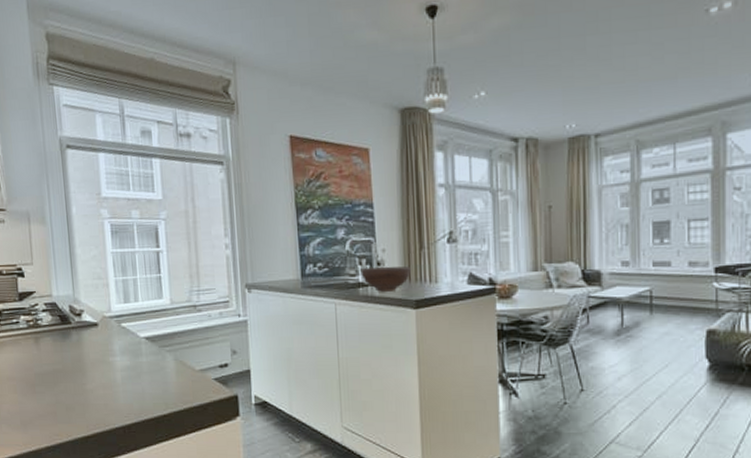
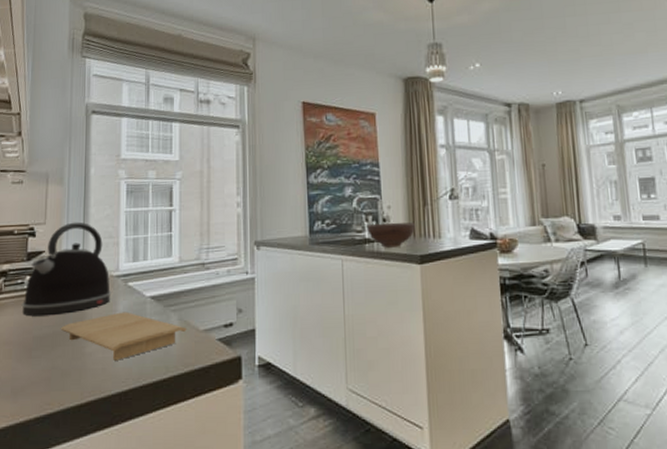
kettle: none [19,262,106,354] -> present [21,222,112,316]
cutting board: none [59,351,183,397] -> present [60,311,187,360]

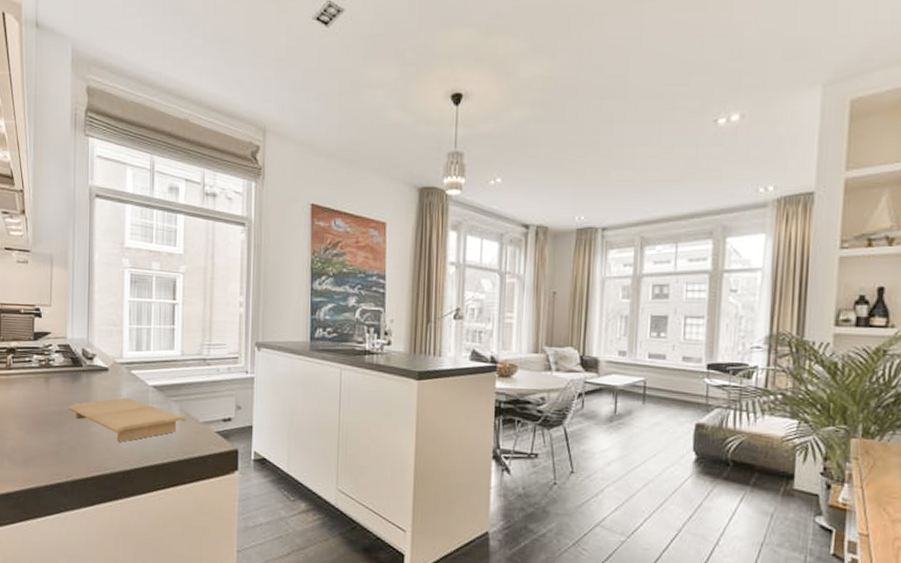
kettle: present [21,222,112,316] -> none [30,306,116,394]
bowl: present [367,222,416,248] -> none [368,336,417,361]

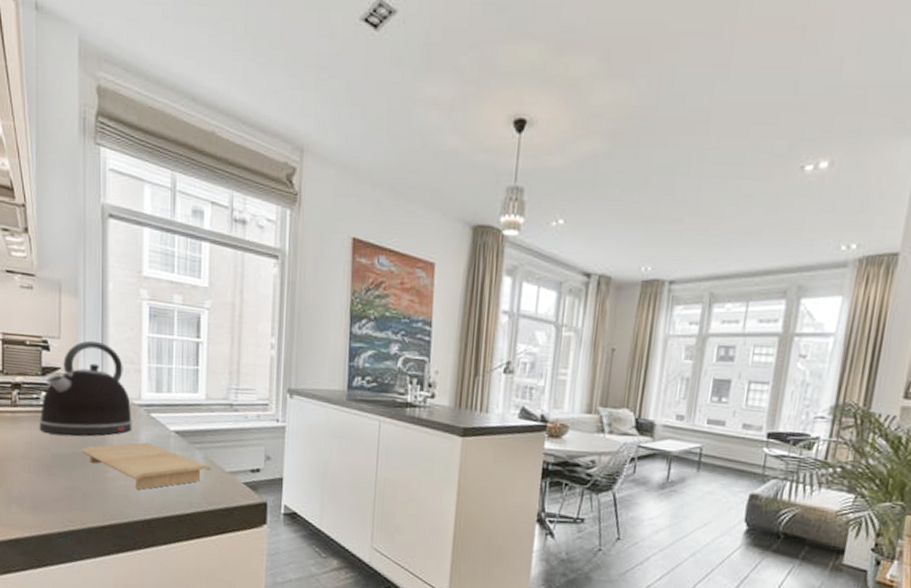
kettle: none [30,306,116,394] -> present [38,340,134,436]

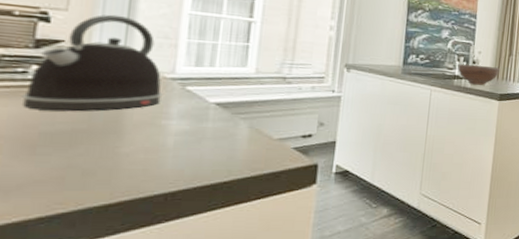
cutting board: present [80,442,212,490] -> none [83,115,258,162]
bowl: none [410,387,463,416] -> present [458,64,501,86]

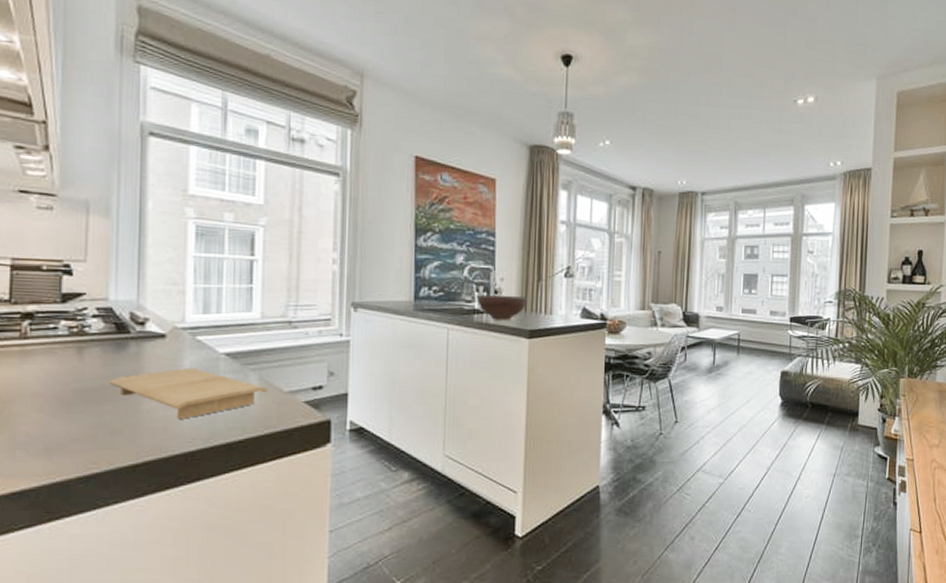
kettle: present [22,14,163,111] -> none [55,262,176,366]
cutting board: none [83,115,258,162] -> present [108,367,268,419]

